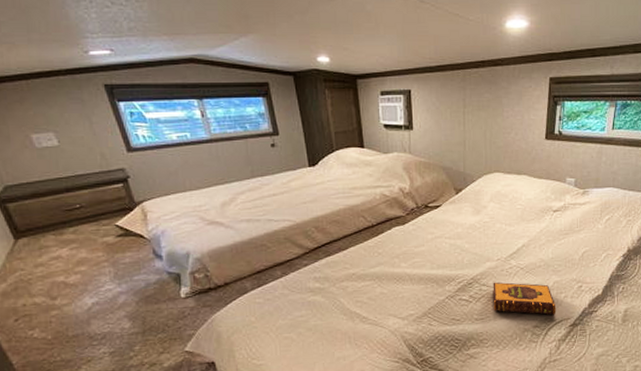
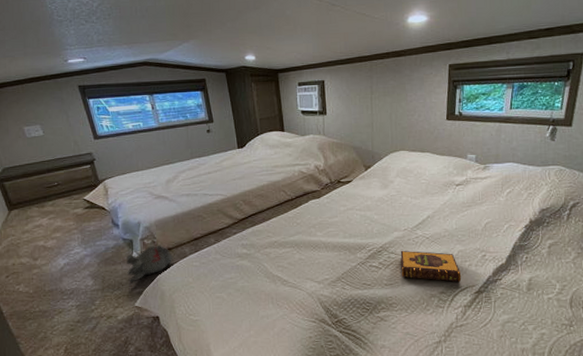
plush toy: none [173,279,231,323] -> present [126,245,173,282]

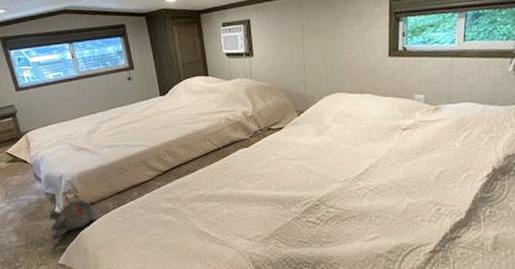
hardback book: present [400,250,462,283] -> none [340,203,413,241]

